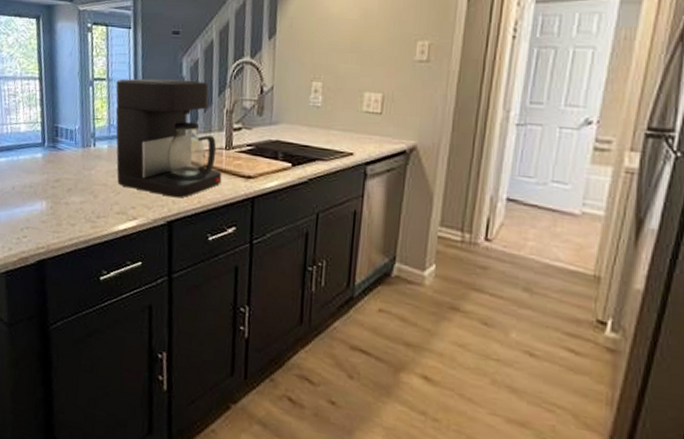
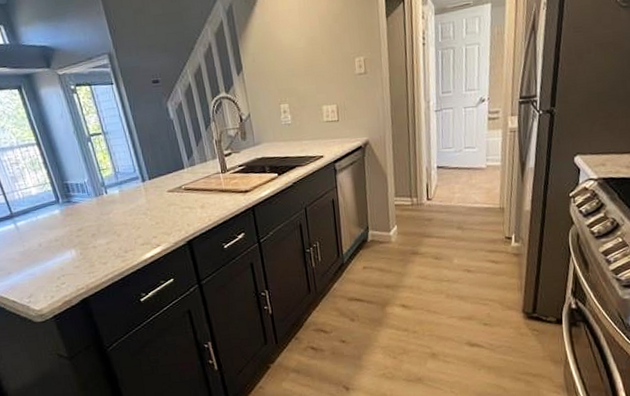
coffee maker: present [115,78,222,198] -> none [112,120,225,222]

